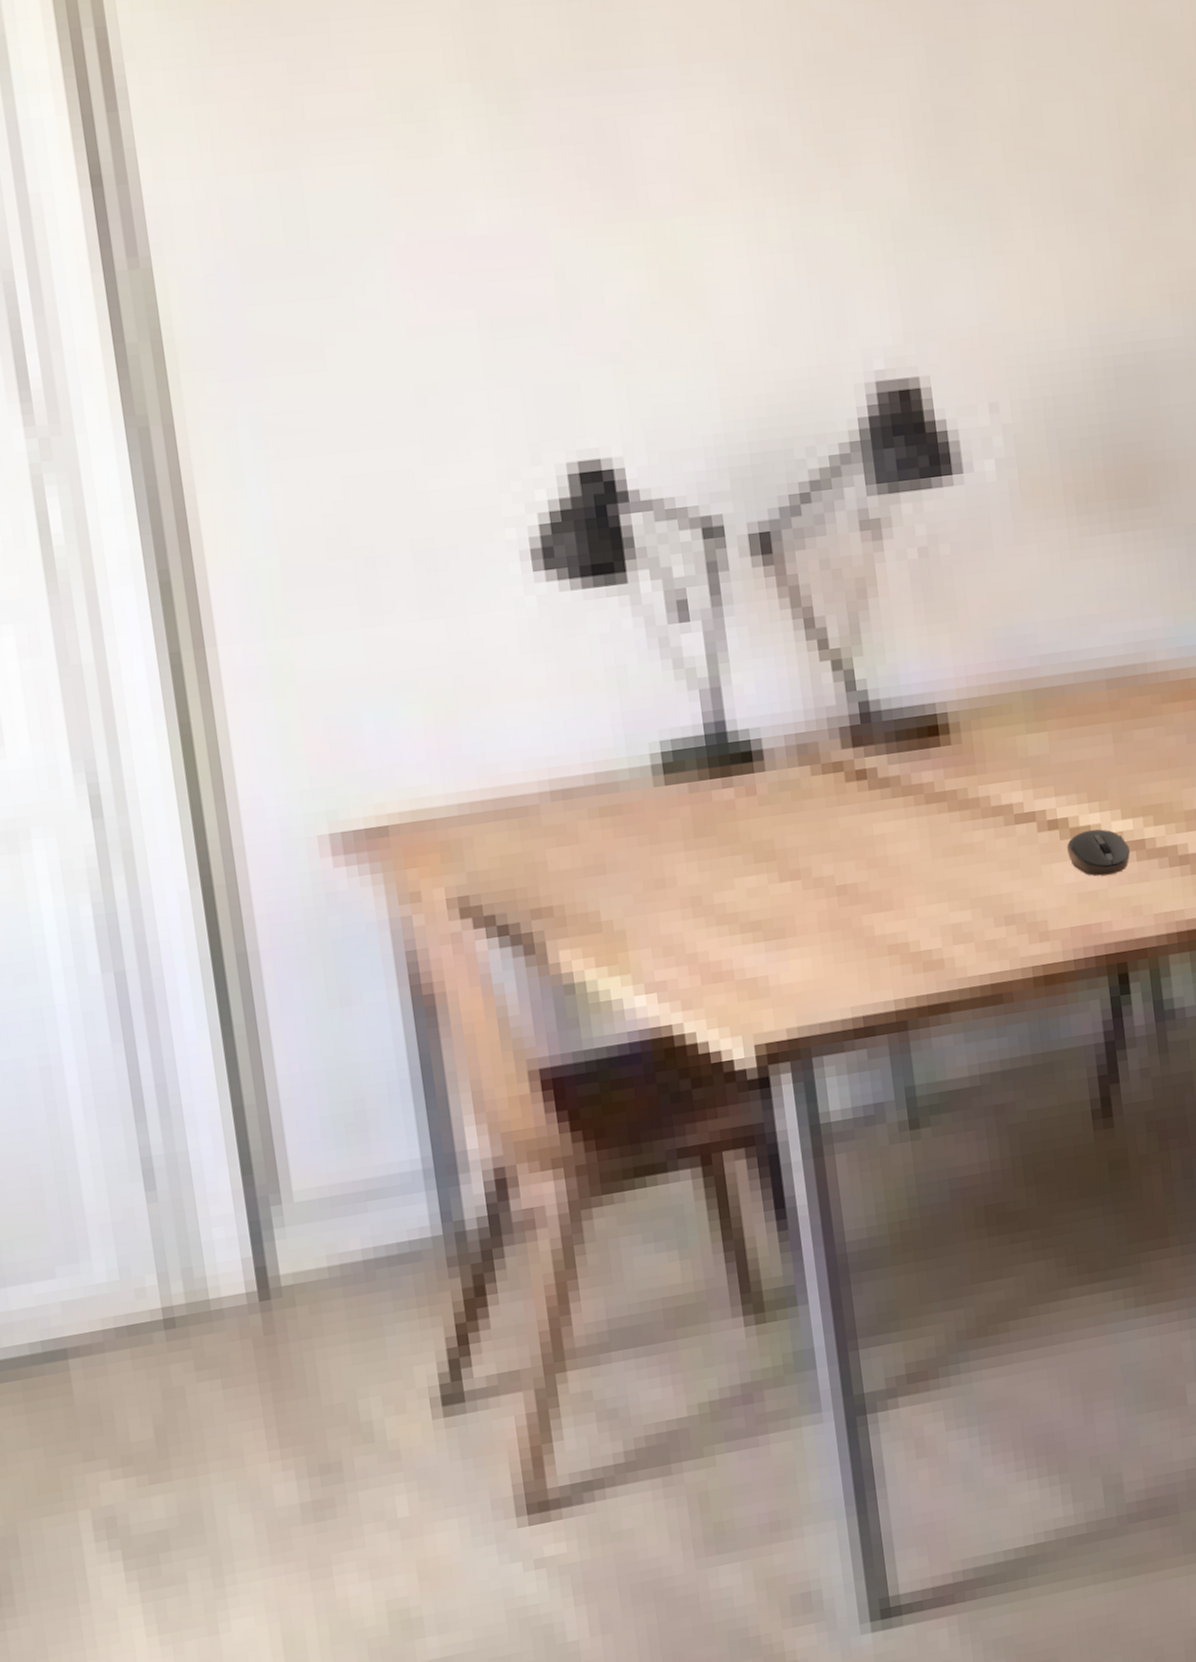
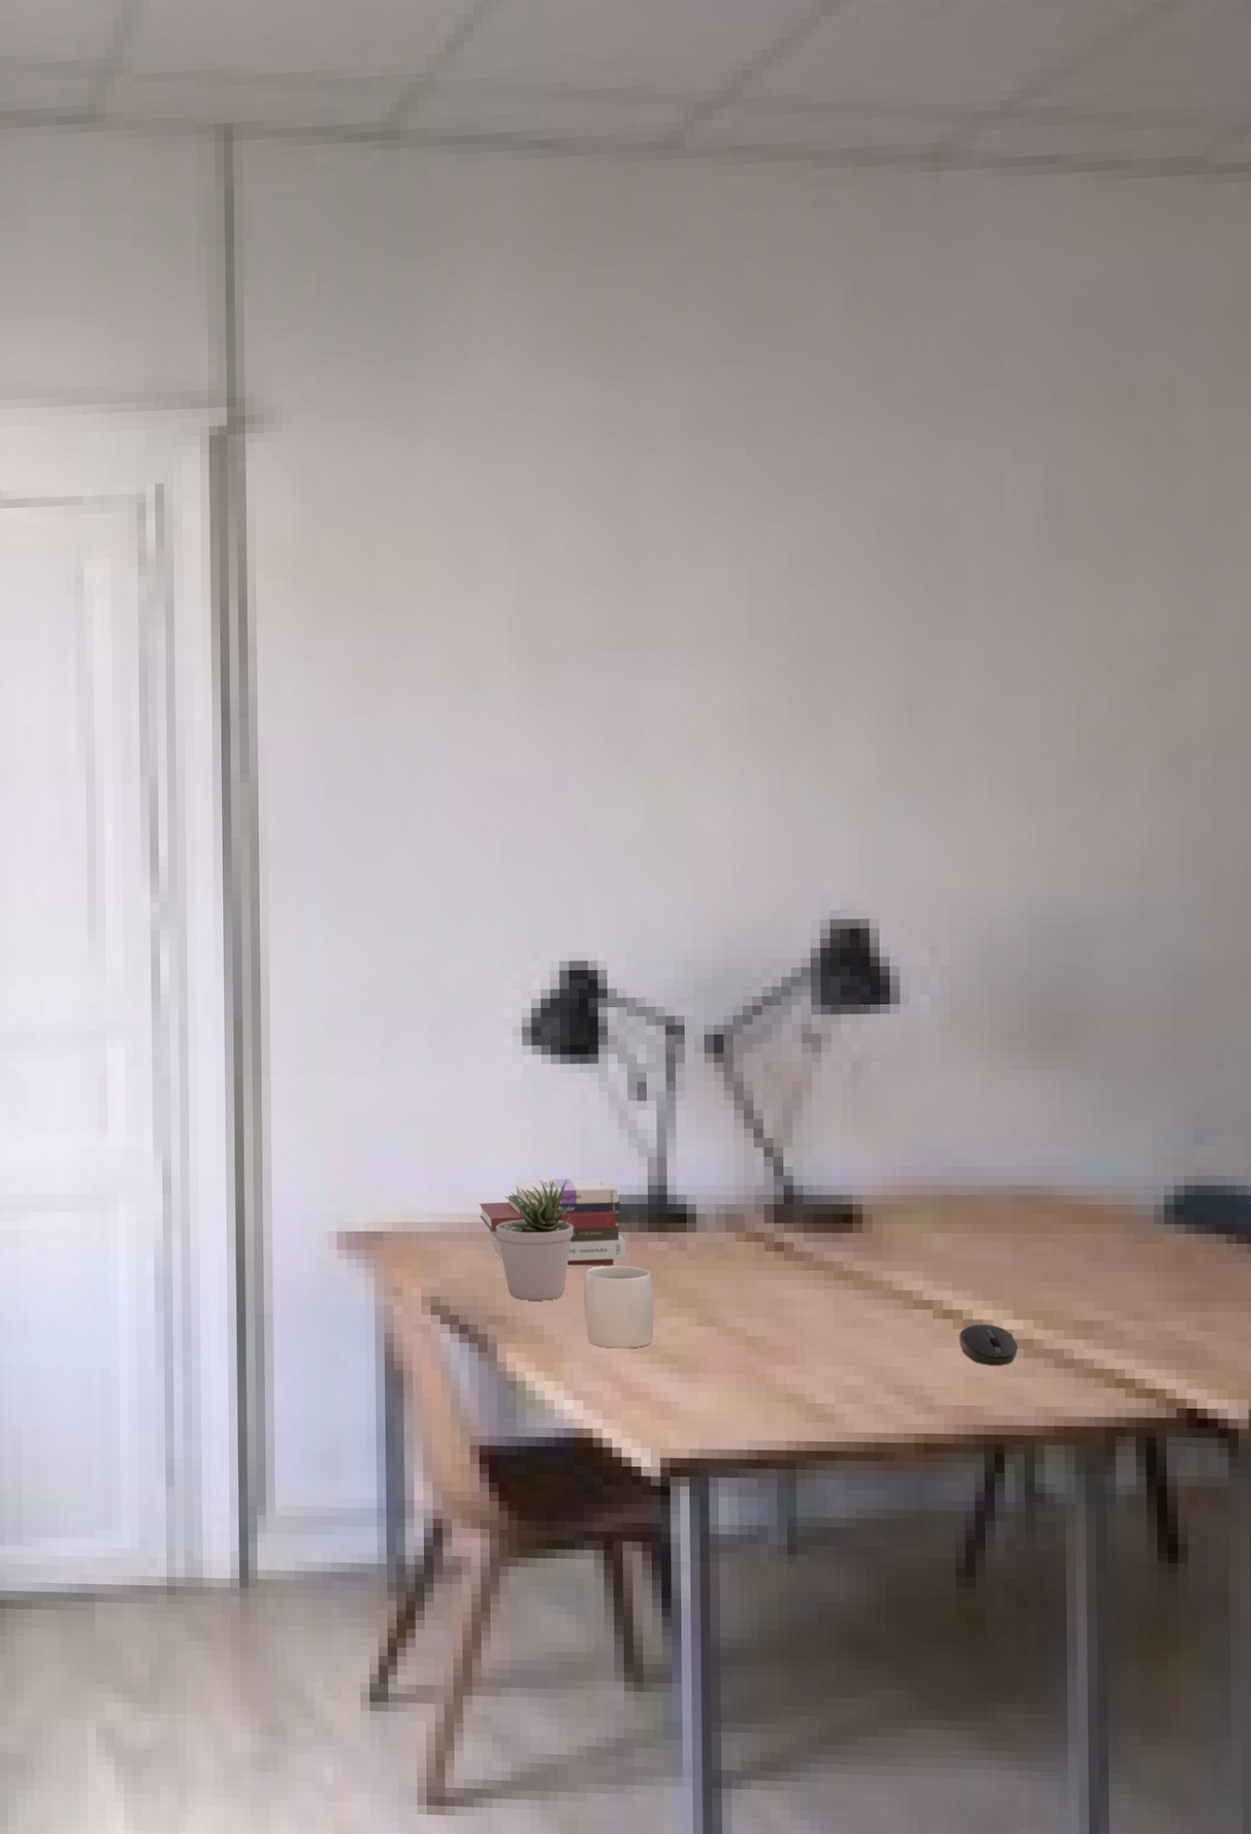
books: none [503,719,688,843] -> present [479,1177,627,1265]
potted plant: none [527,729,622,884] -> present [495,1179,574,1301]
mug: none [641,822,730,926] -> present [584,1265,655,1349]

